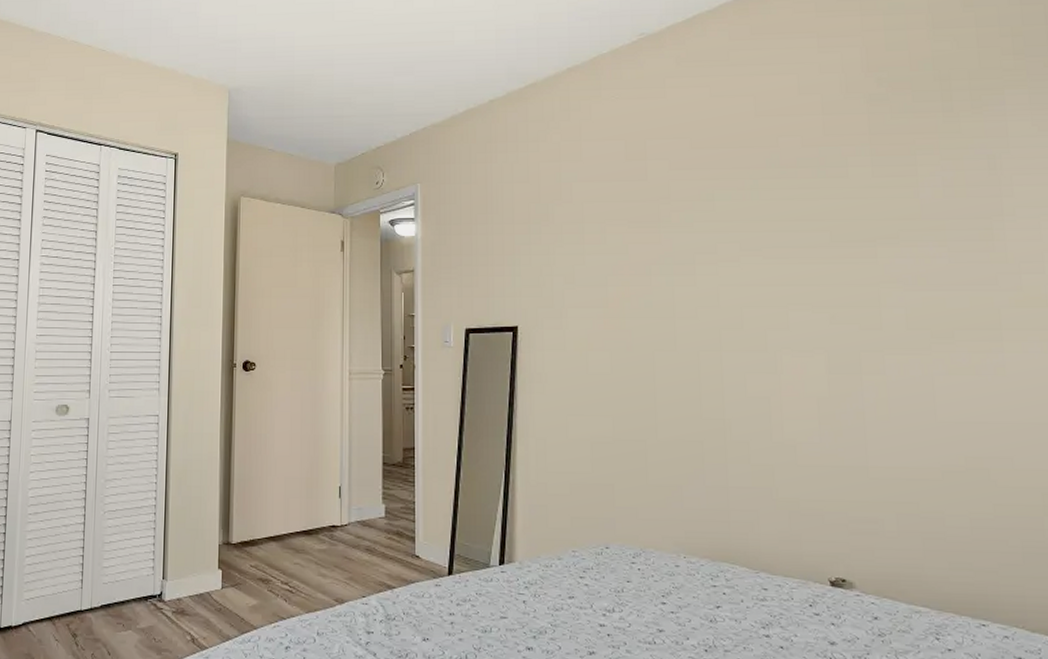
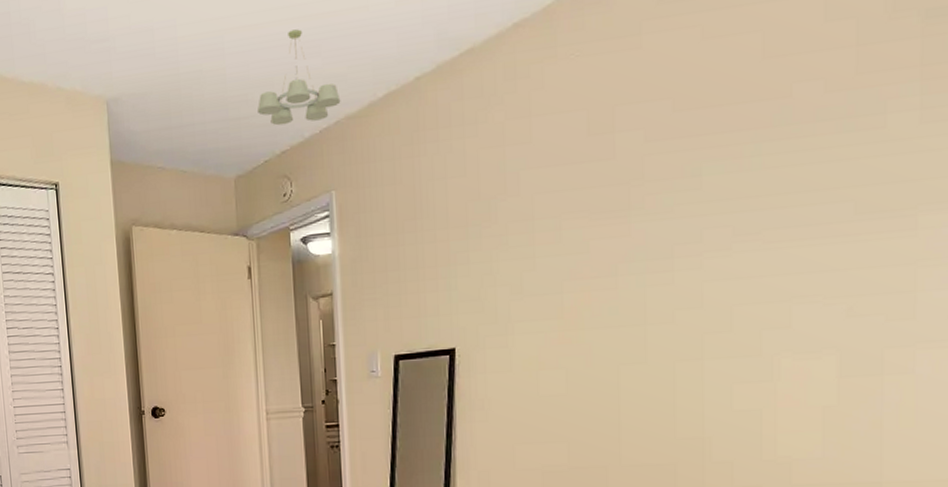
ceiling light fixture: none [359,52,428,126] -> present [258,29,341,126]

